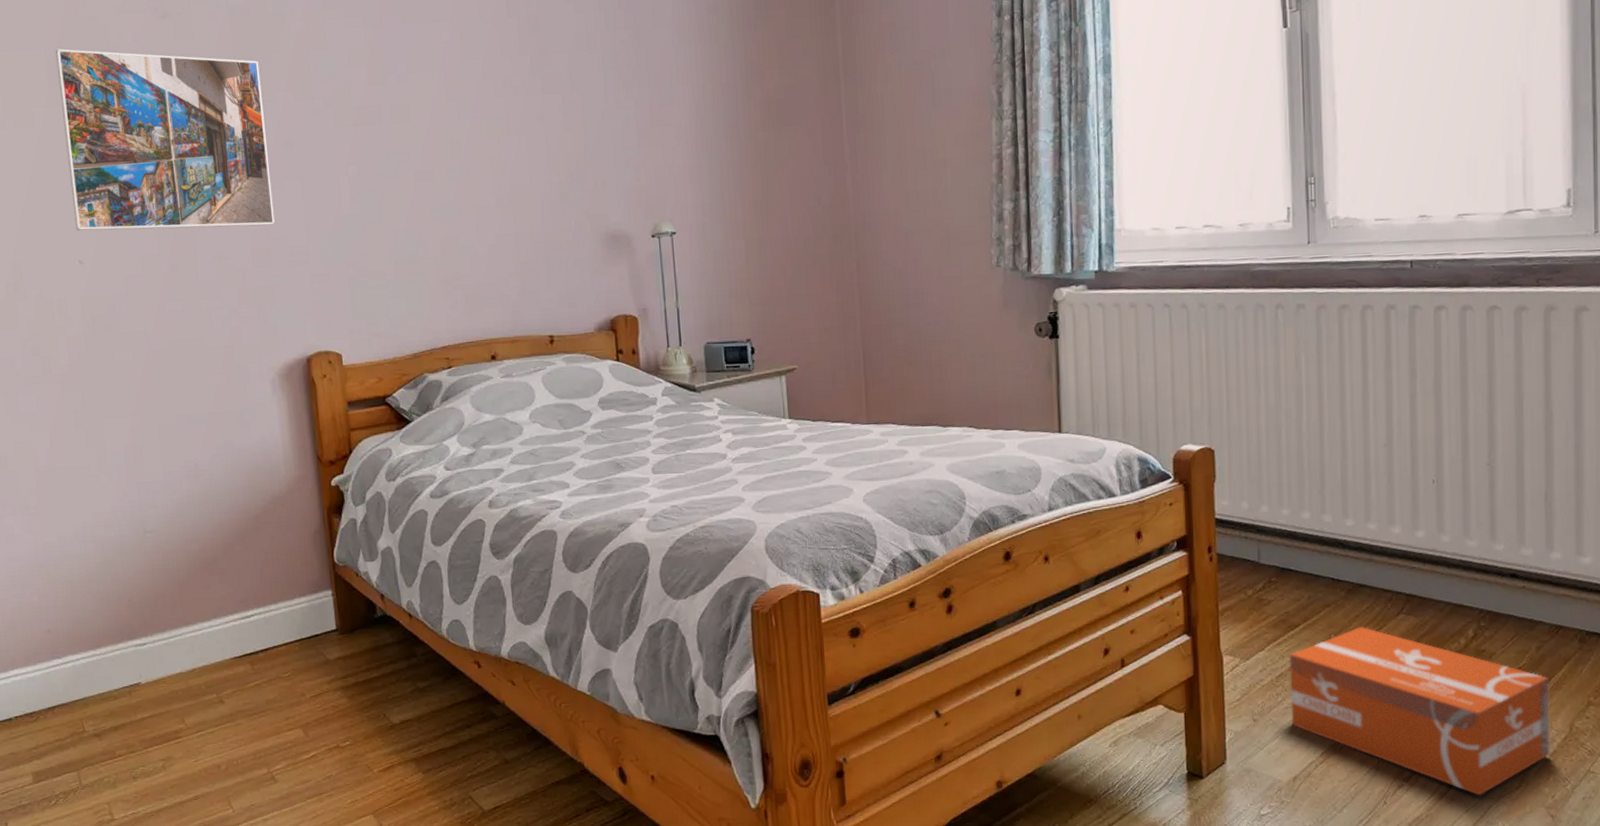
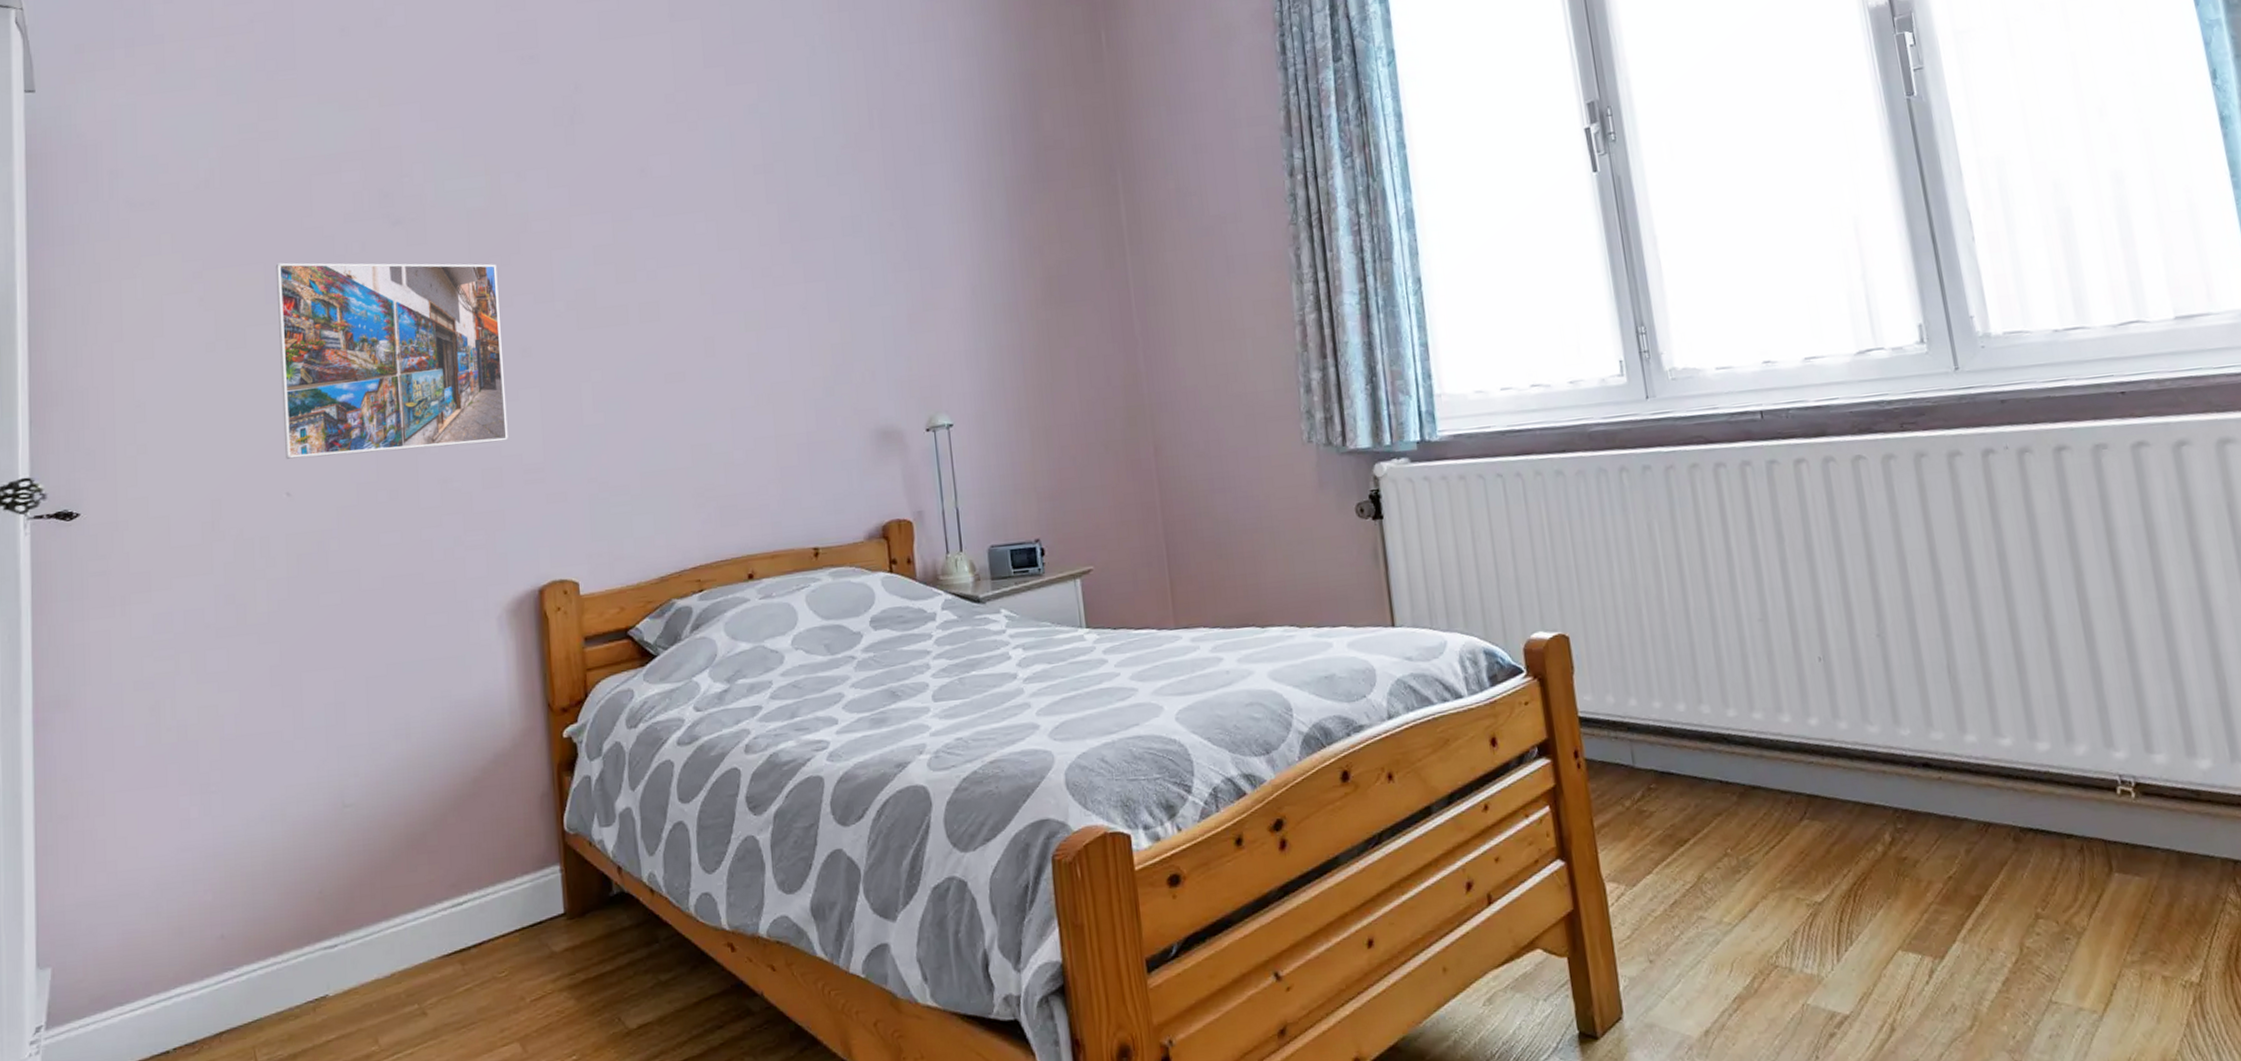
cardboard box: present [1289,626,1550,796] -> none [1682,836,2002,1042]

